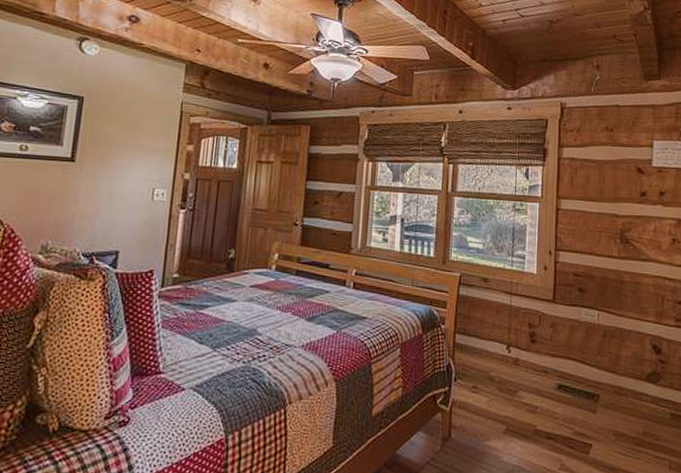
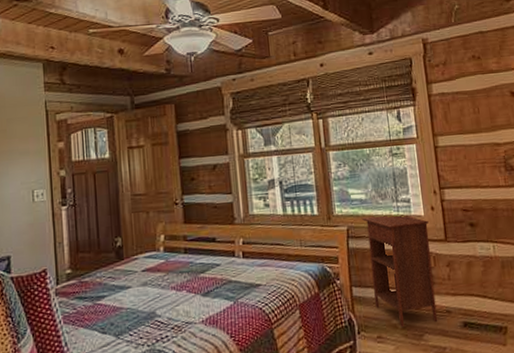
nightstand: none [475,267,540,380] -> present [361,214,438,327]

